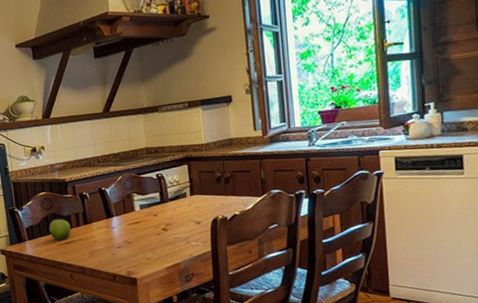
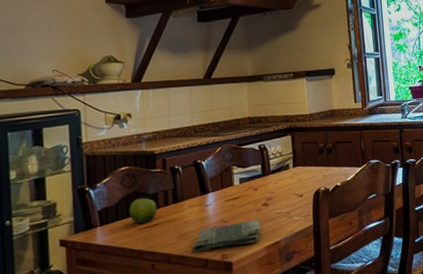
dish towel: none [102,242,162,267] -> present [192,219,261,252]

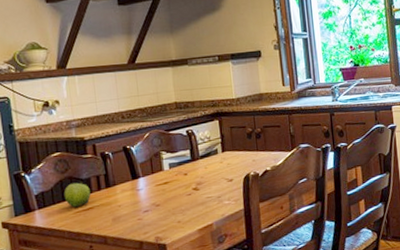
dish towel: present [192,219,261,252] -> none [127,203,193,234]

